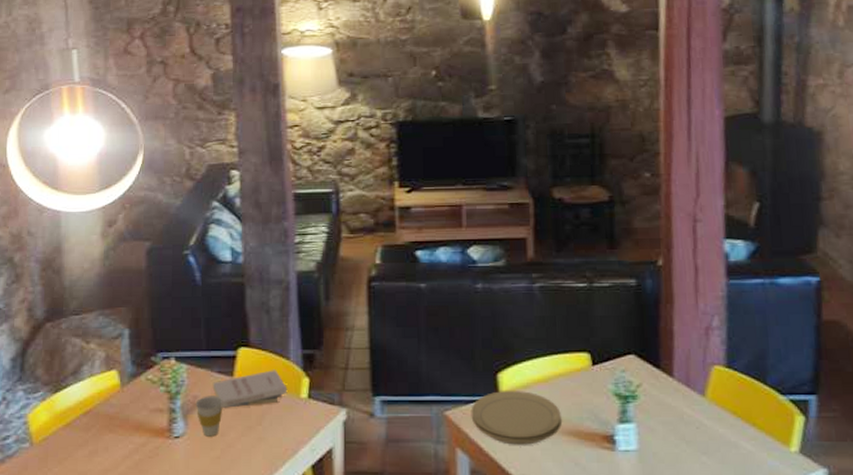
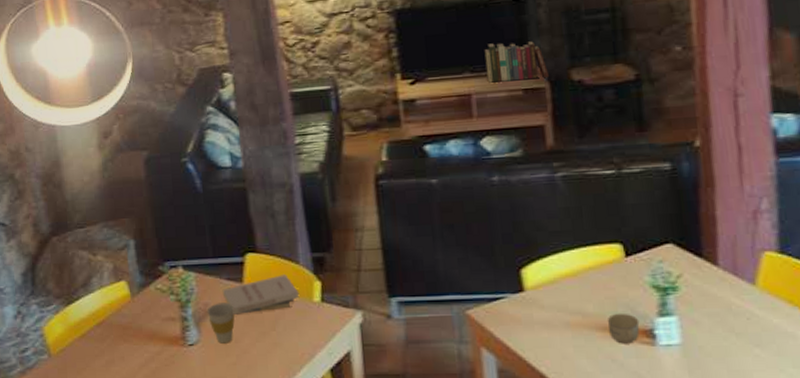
plate: present [471,391,563,445] -> none [494,286,596,343]
books: none [476,159,534,196] -> present [484,41,550,83]
cup: none [572,418,602,448] -> present [607,313,640,344]

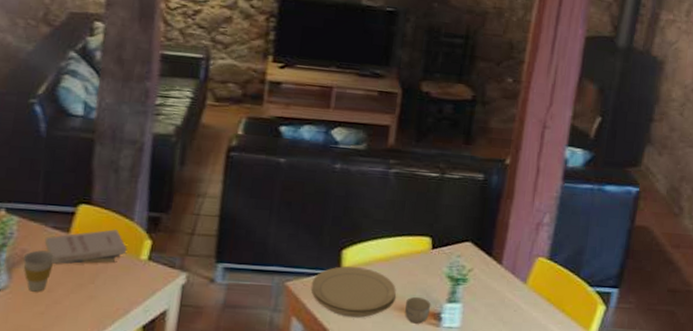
books: present [484,41,550,83] -> none [350,45,404,85]
plate: none [494,286,596,343] -> present [310,266,397,318]

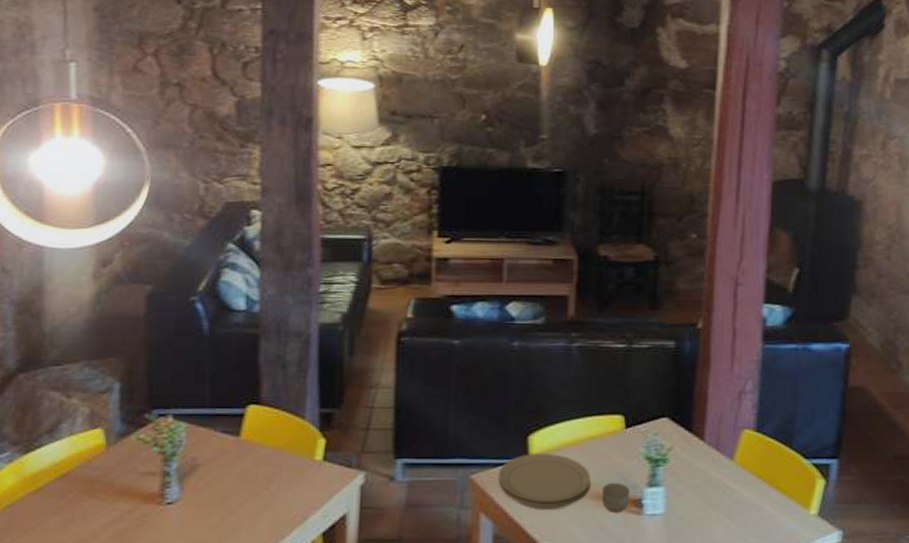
cup: present [23,250,55,292] -> none [193,457,227,503]
books: present [44,229,128,264] -> none [214,430,301,471]

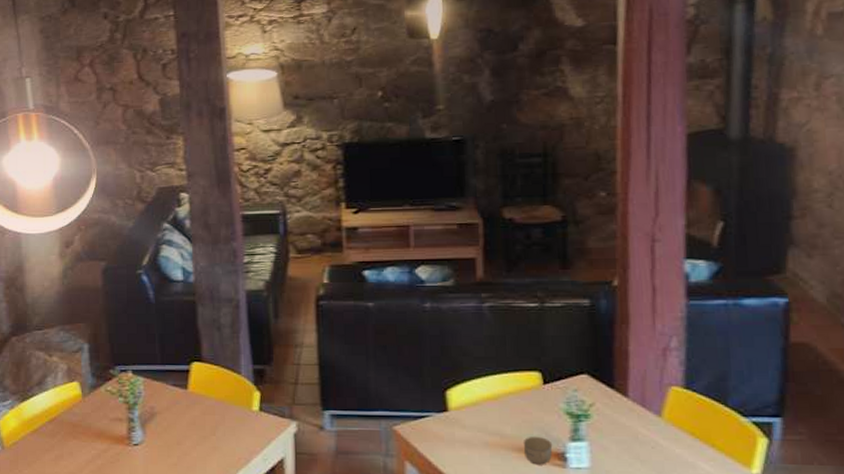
plate: present [498,454,592,510] -> none [419,407,513,460]

